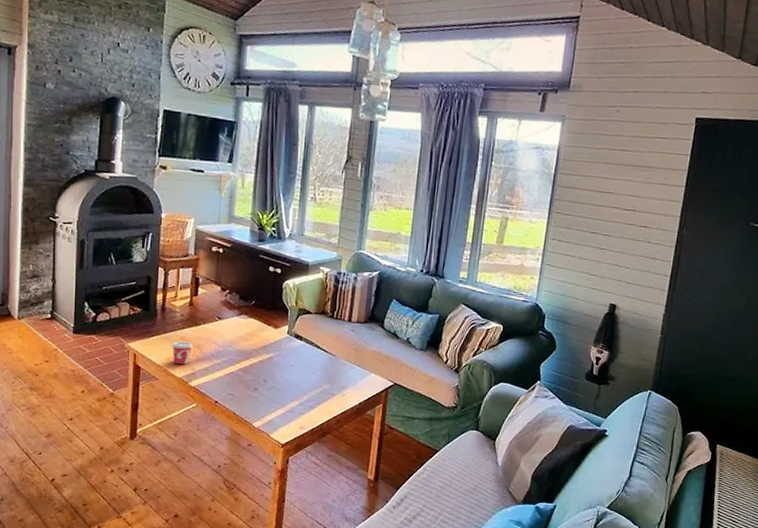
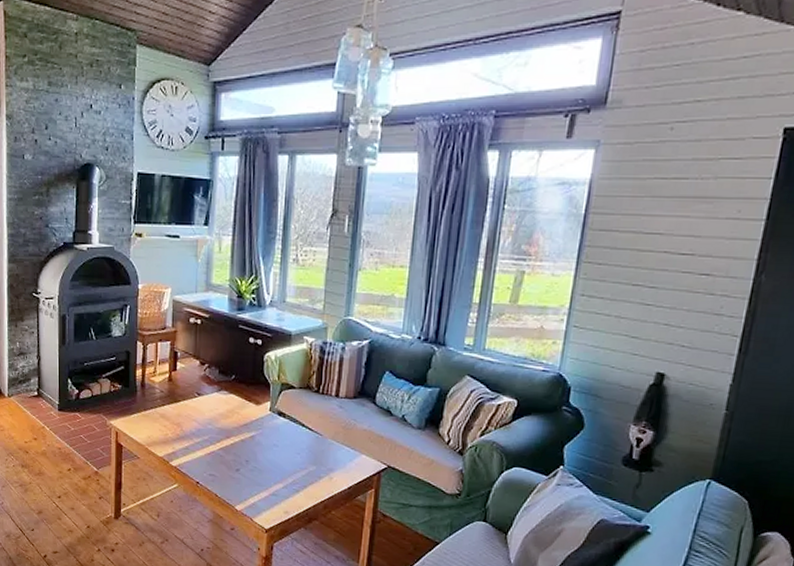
cup: present [171,341,193,364] -> none [151,418,173,443]

